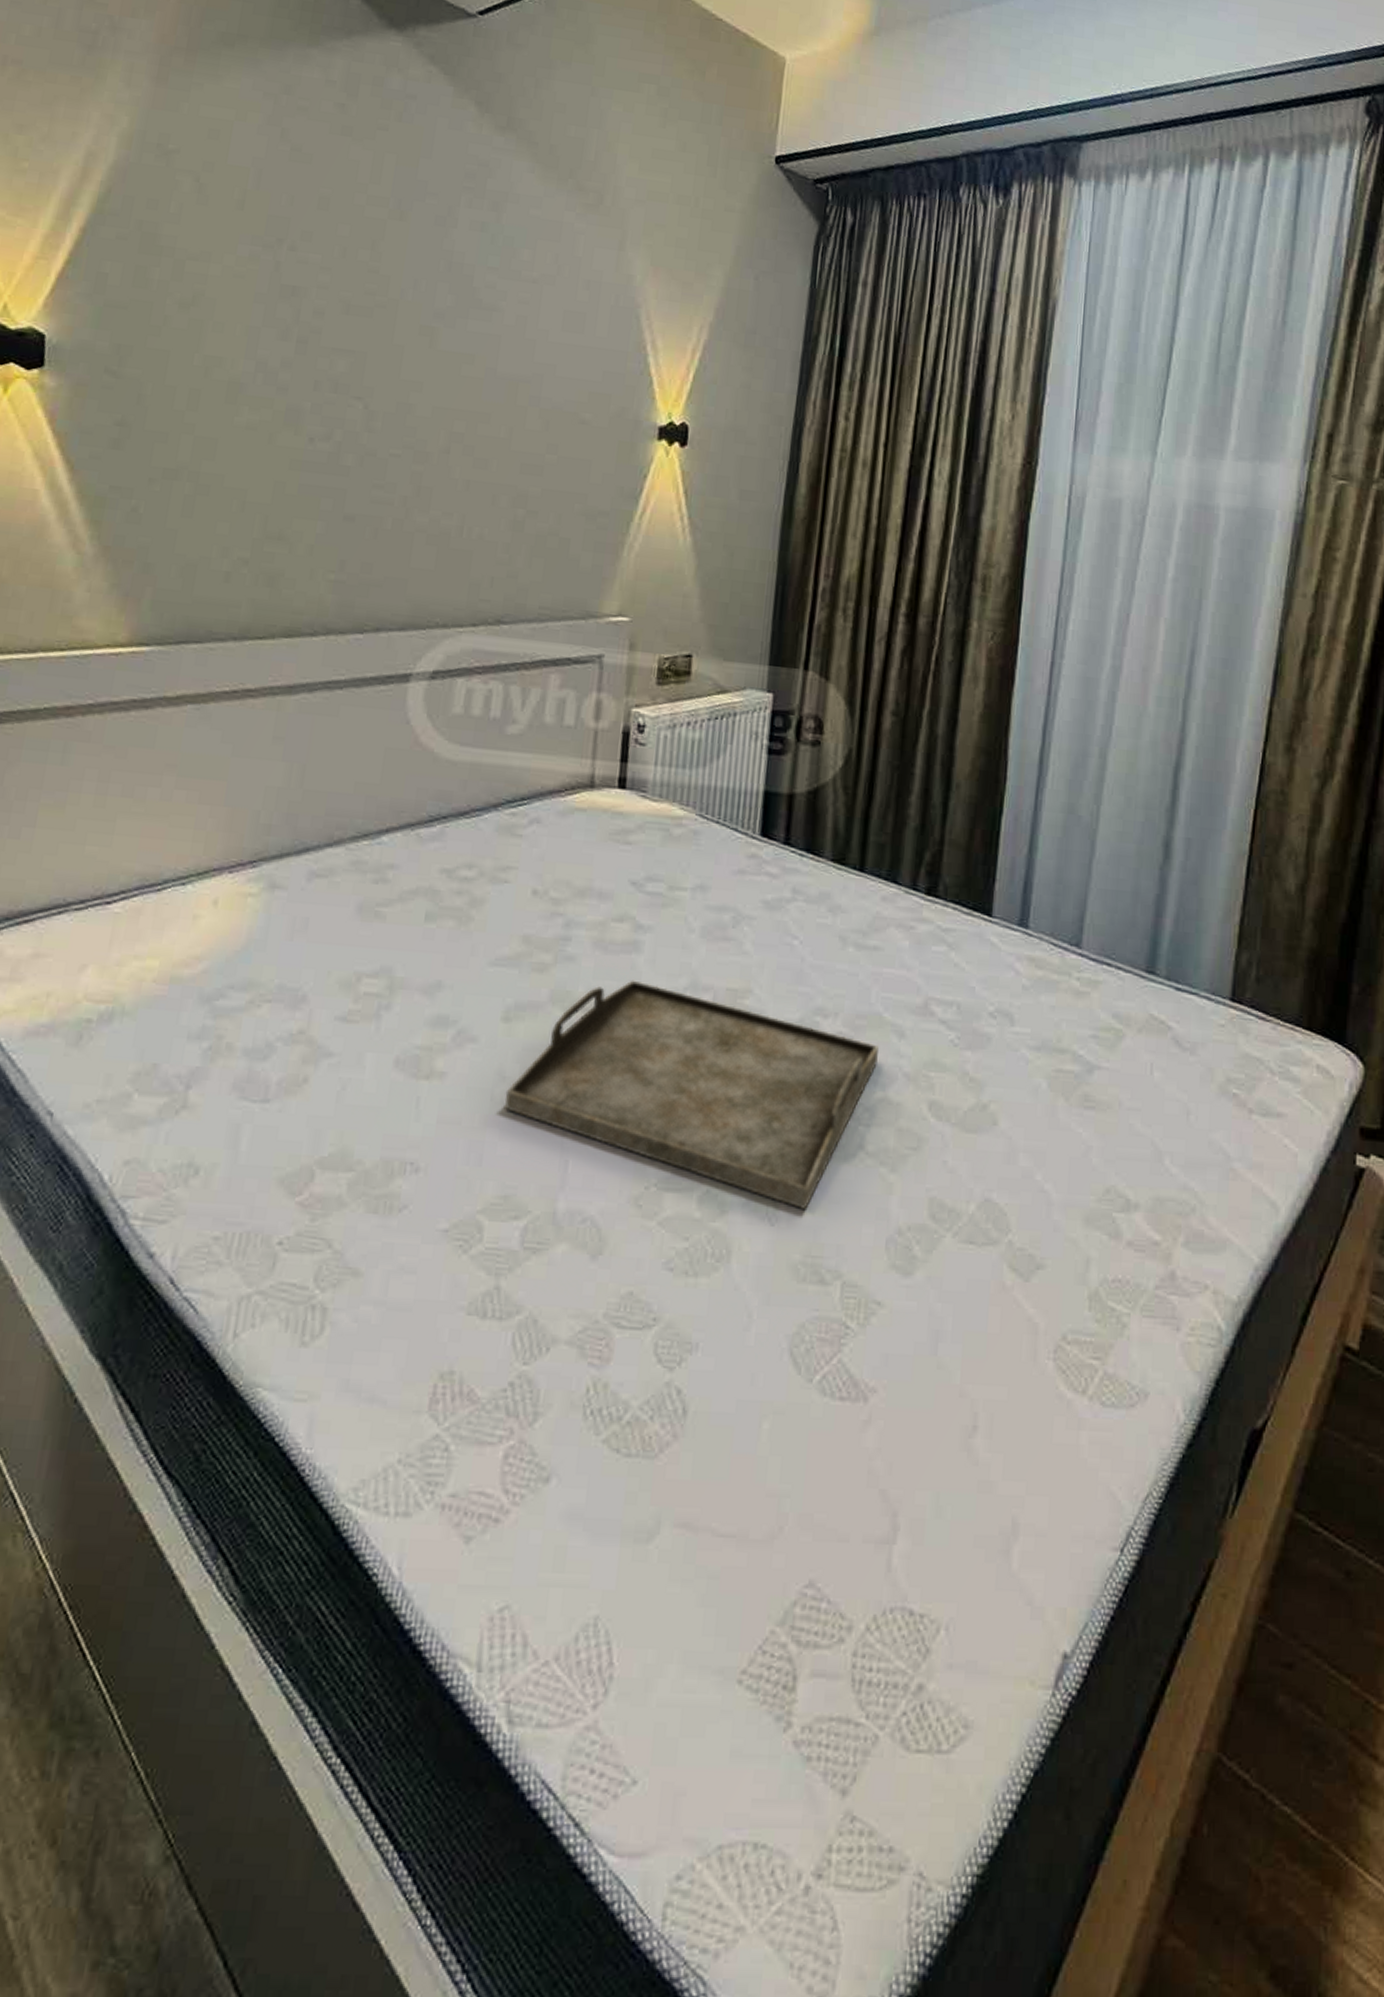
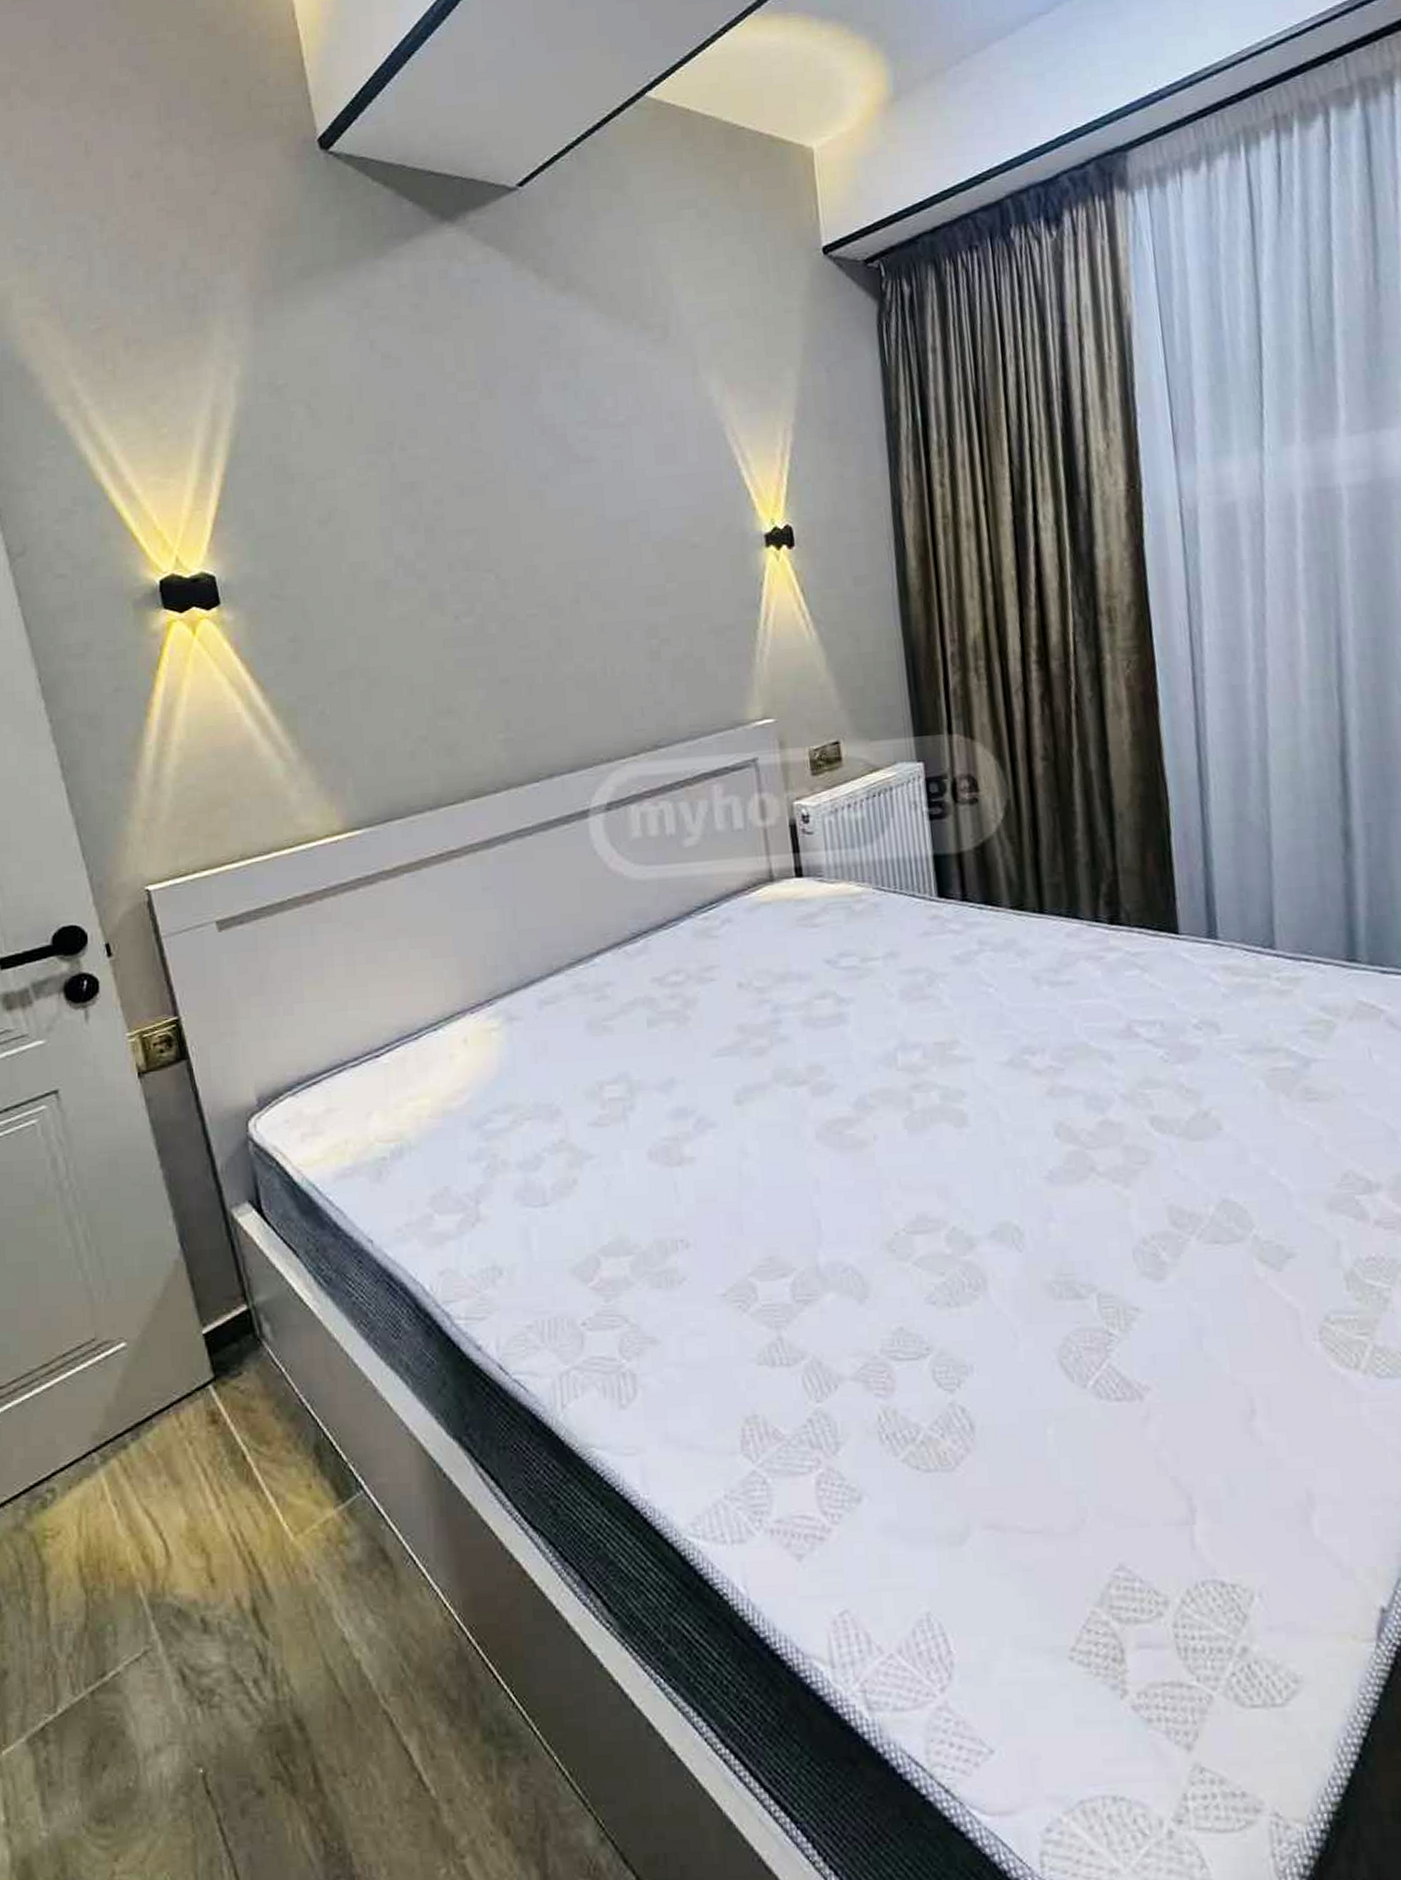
serving tray: present [504,980,879,1209] -> none [751,1049,1092,1233]

